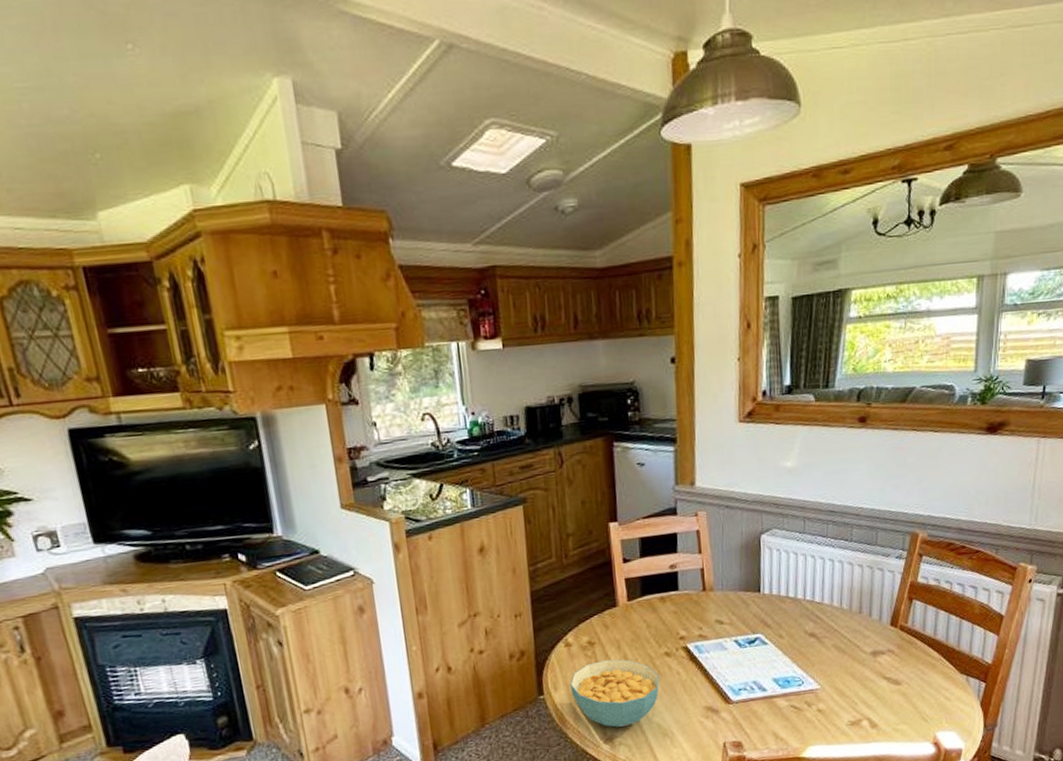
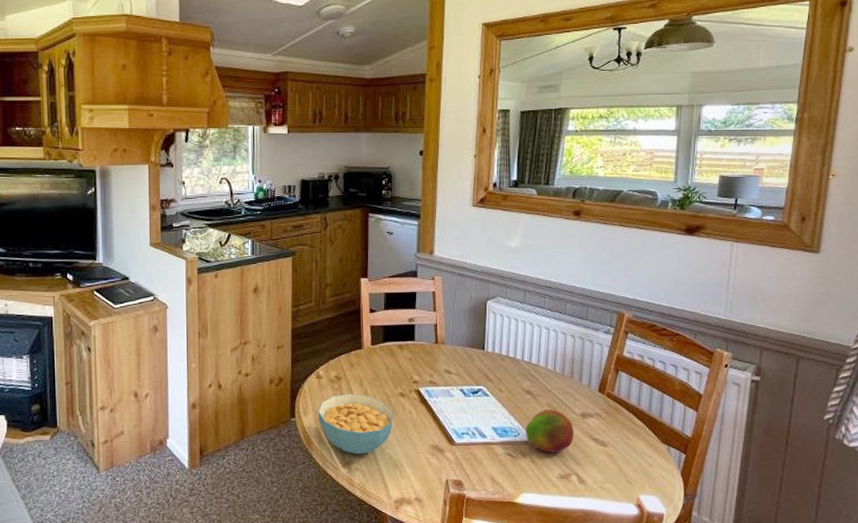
fruit: none [810,651,864,700] -> present [525,409,574,453]

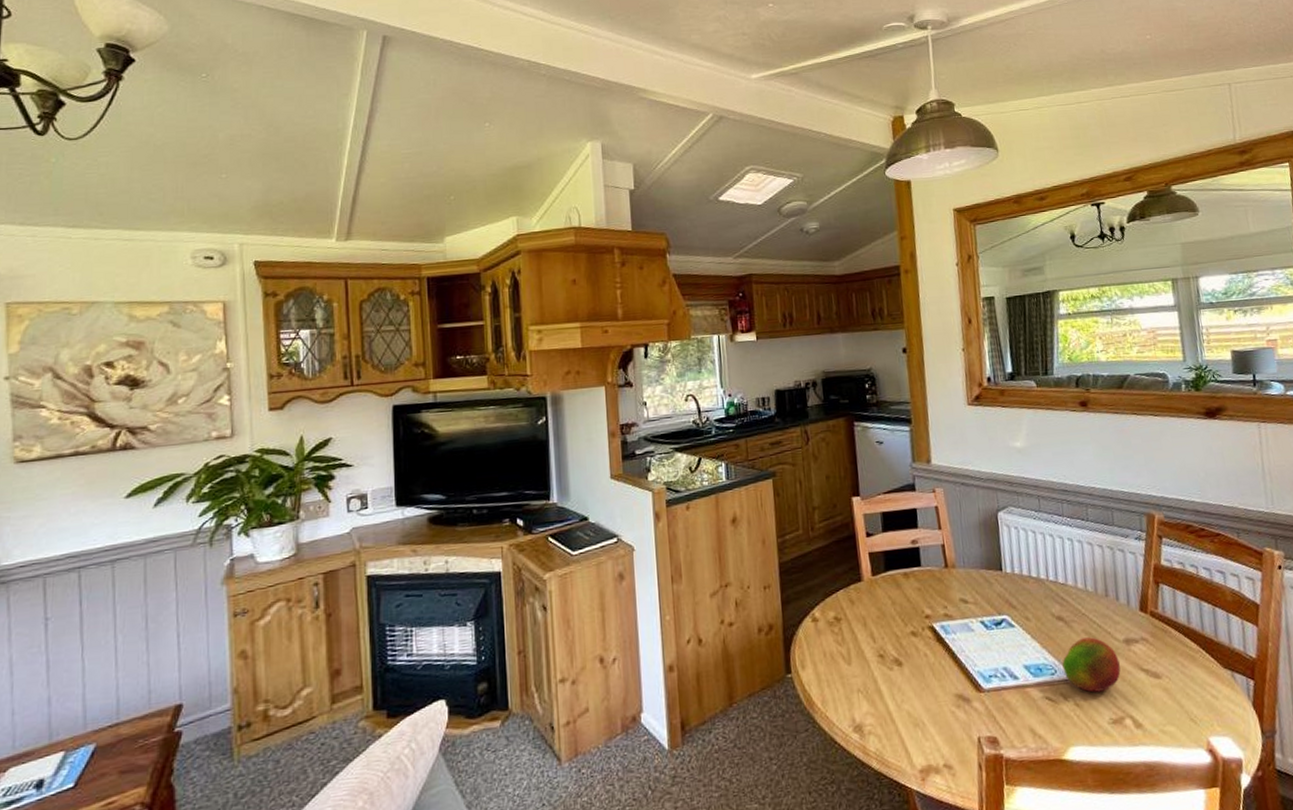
cereal bowl: present [318,394,393,454] -> none [817,637,907,714]

